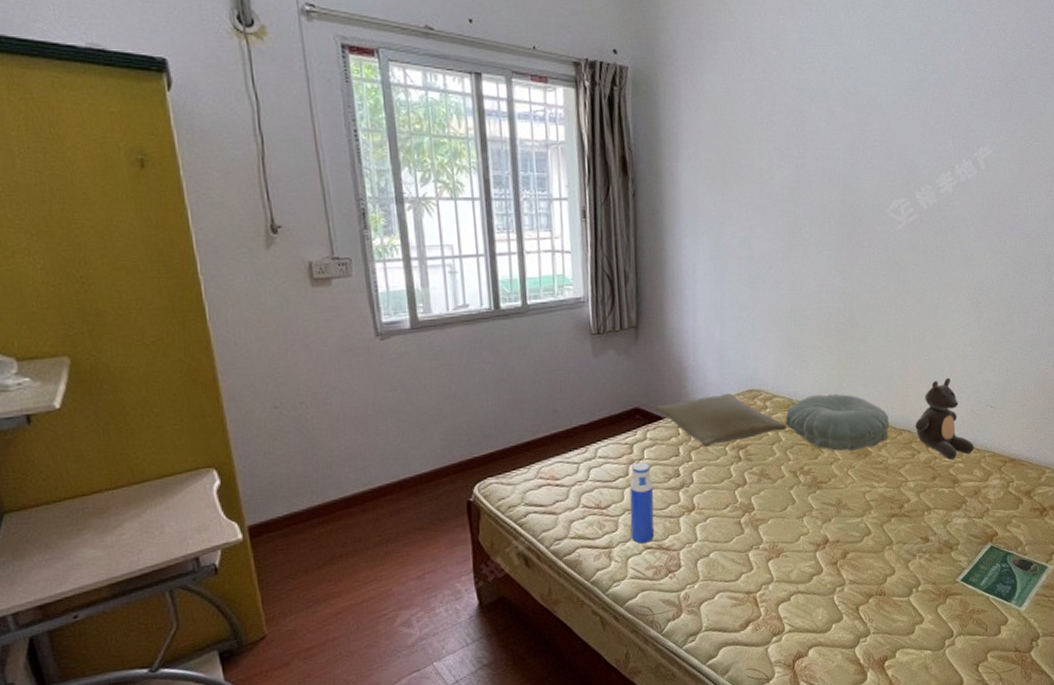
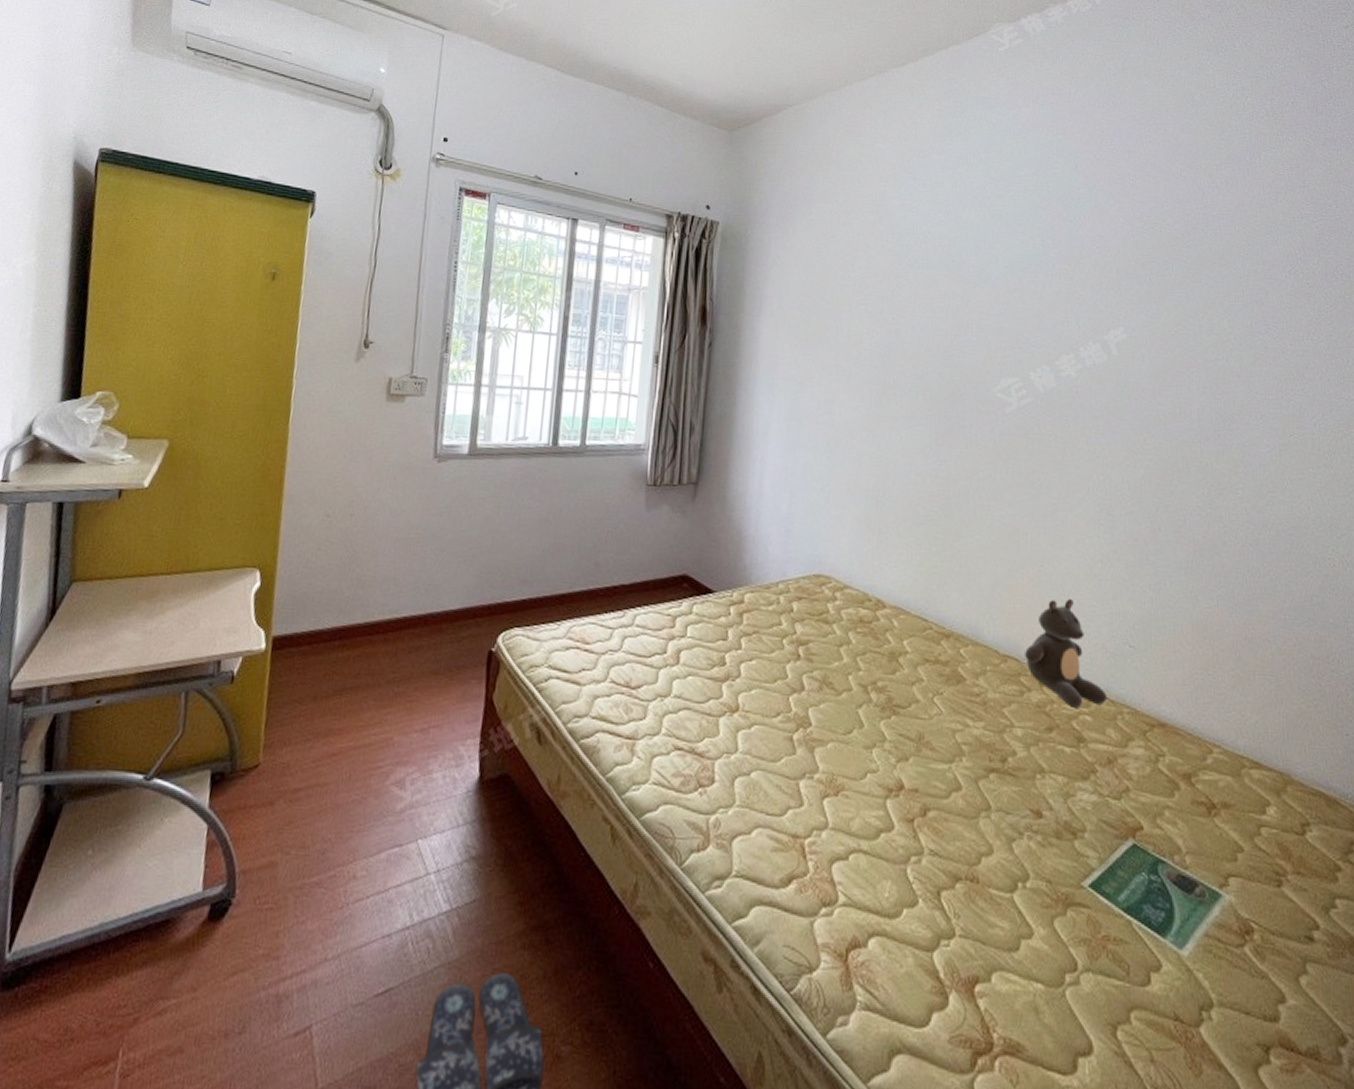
water bottle: present [629,462,655,544] -> none [660,639,694,742]
pillow: present [654,393,788,447] -> none [705,574,860,635]
pillow: present [785,393,890,451] -> none [857,593,991,673]

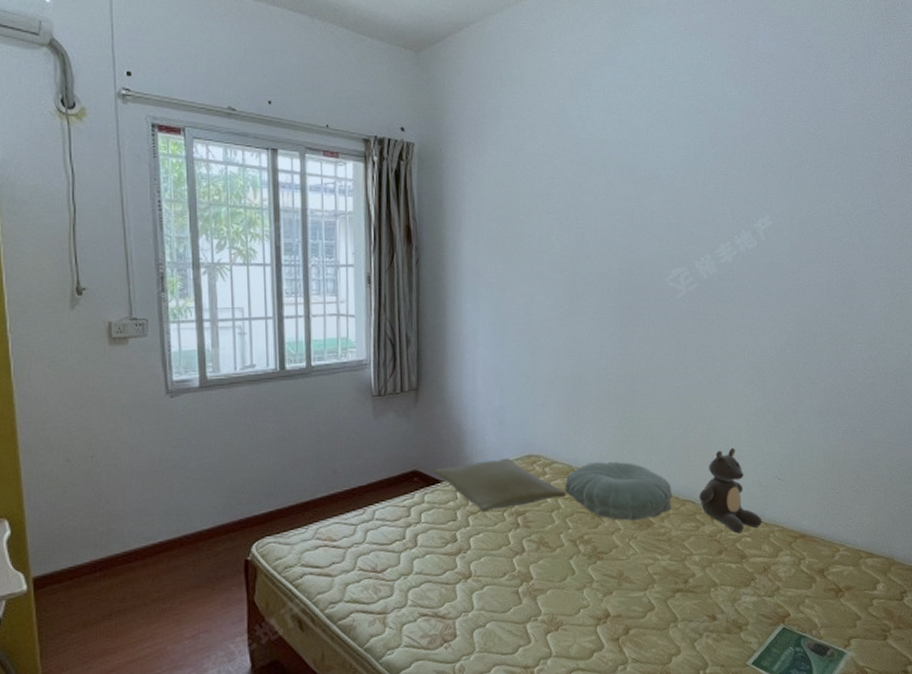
pillow: none [705,574,860,635] -> present [432,458,567,512]
pillow: none [857,593,991,673] -> present [564,461,673,521]

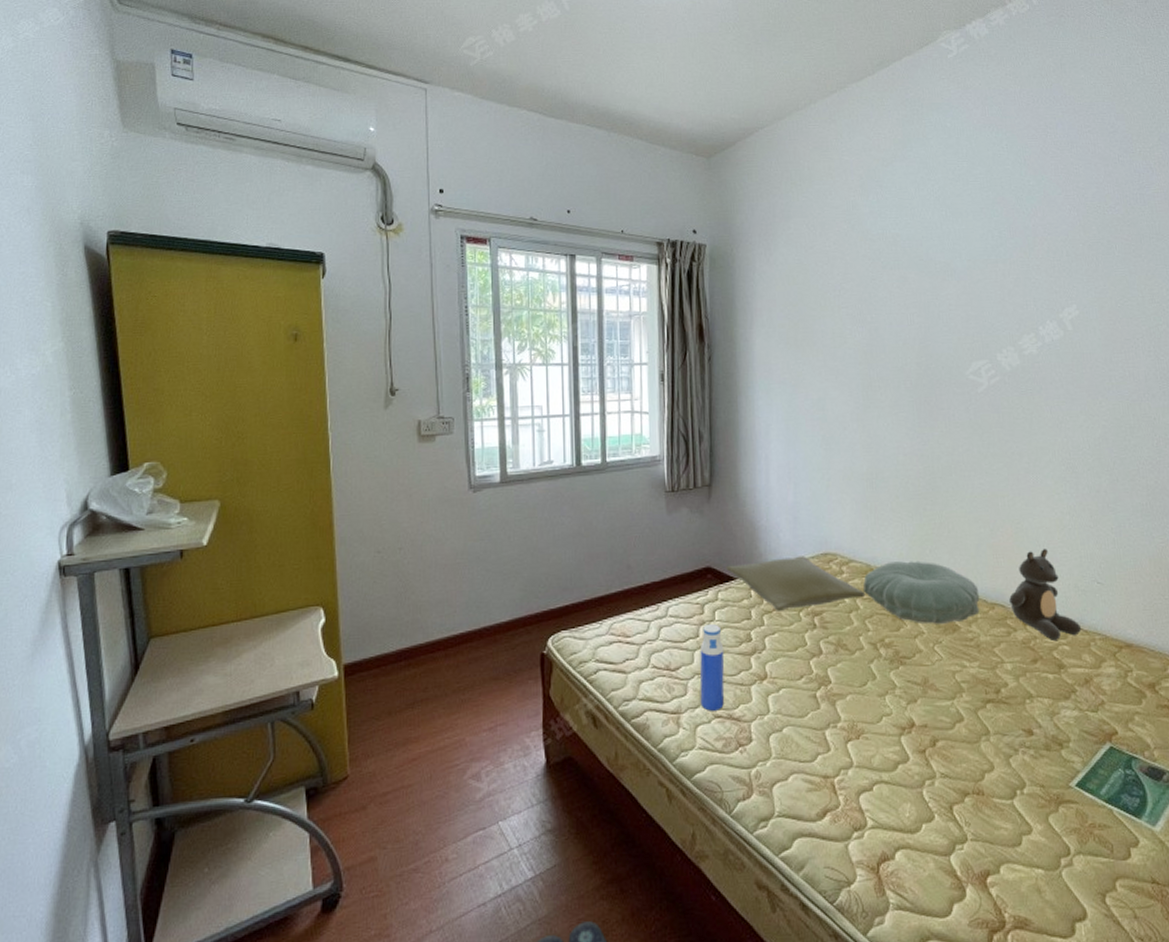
water bottle: none [406,525,431,610] -> present [699,623,725,711]

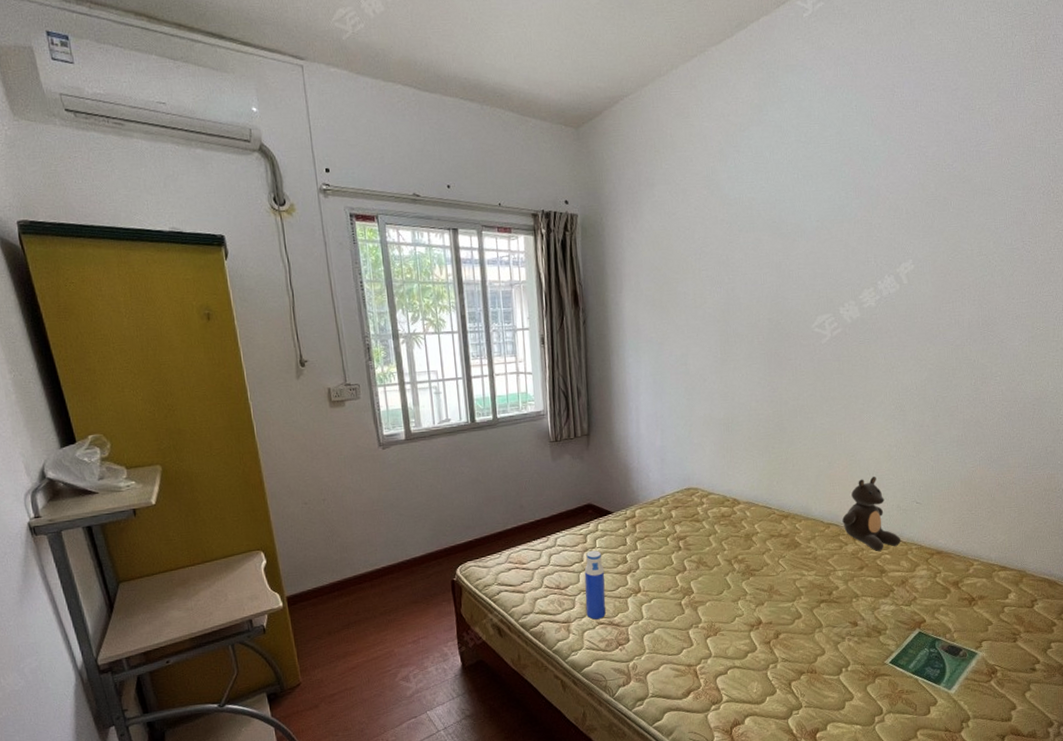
pillow: present [726,556,866,611] -> none [604,491,722,538]
pillow: present [862,561,980,624] -> none [720,491,818,543]

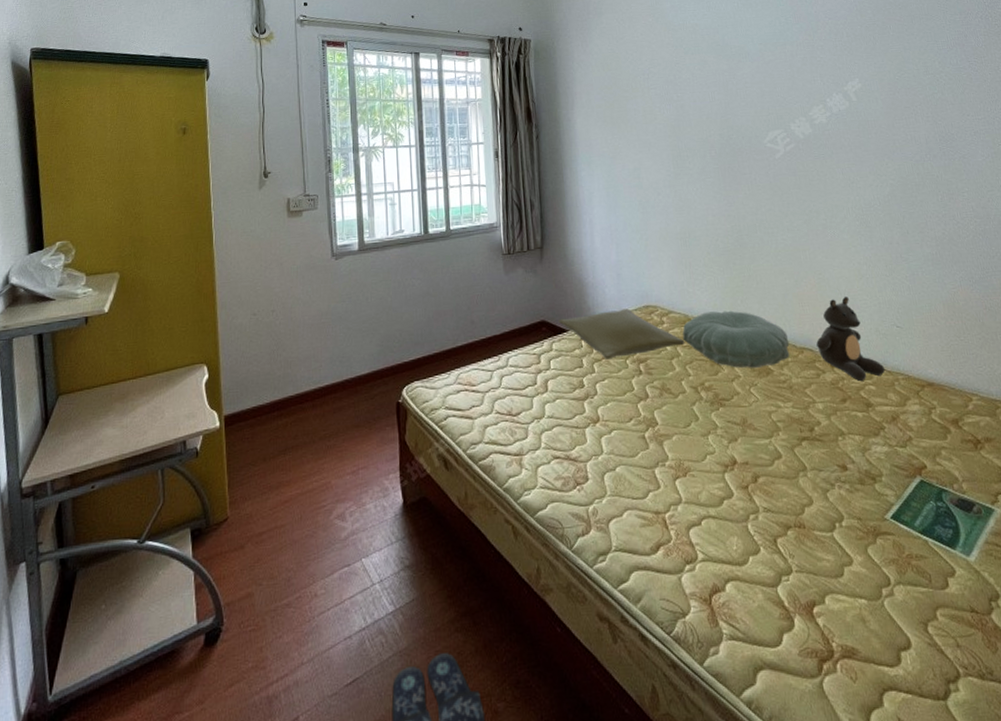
water bottle: present [584,550,606,620] -> none [538,372,562,453]
pillow: none [604,491,722,538] -> present [559,308,685,359]
pillow: none [720,491,818,543] -> present [682,310,790,369]

